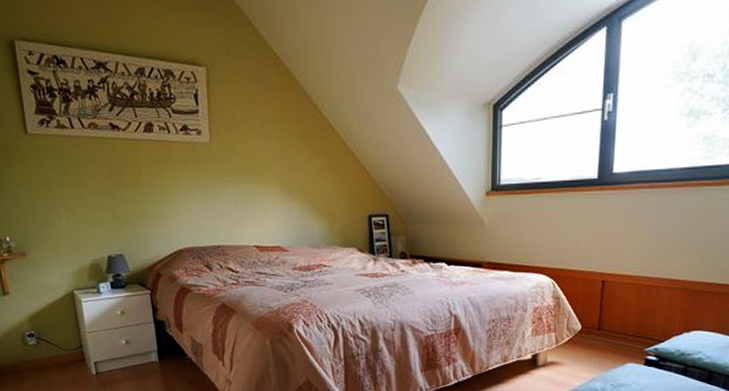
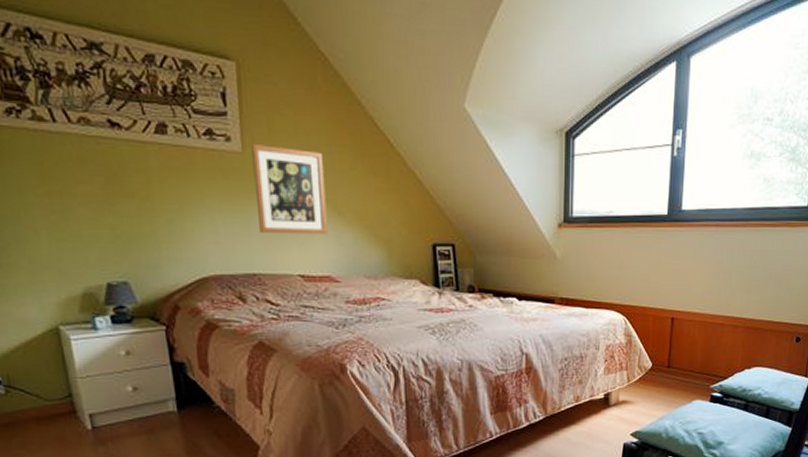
wall art: none [217,134,279,211] -> present [251,143,328,235]

